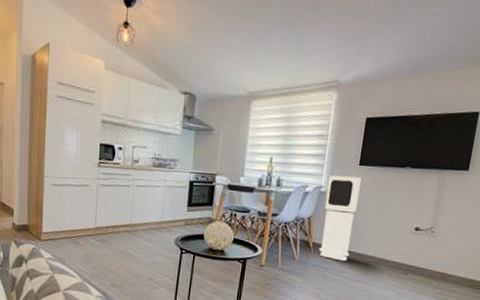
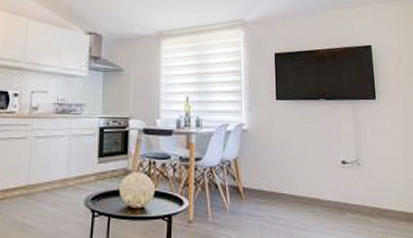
air purifier: present [318,175,361,262] -> none [249,112,284,206]

